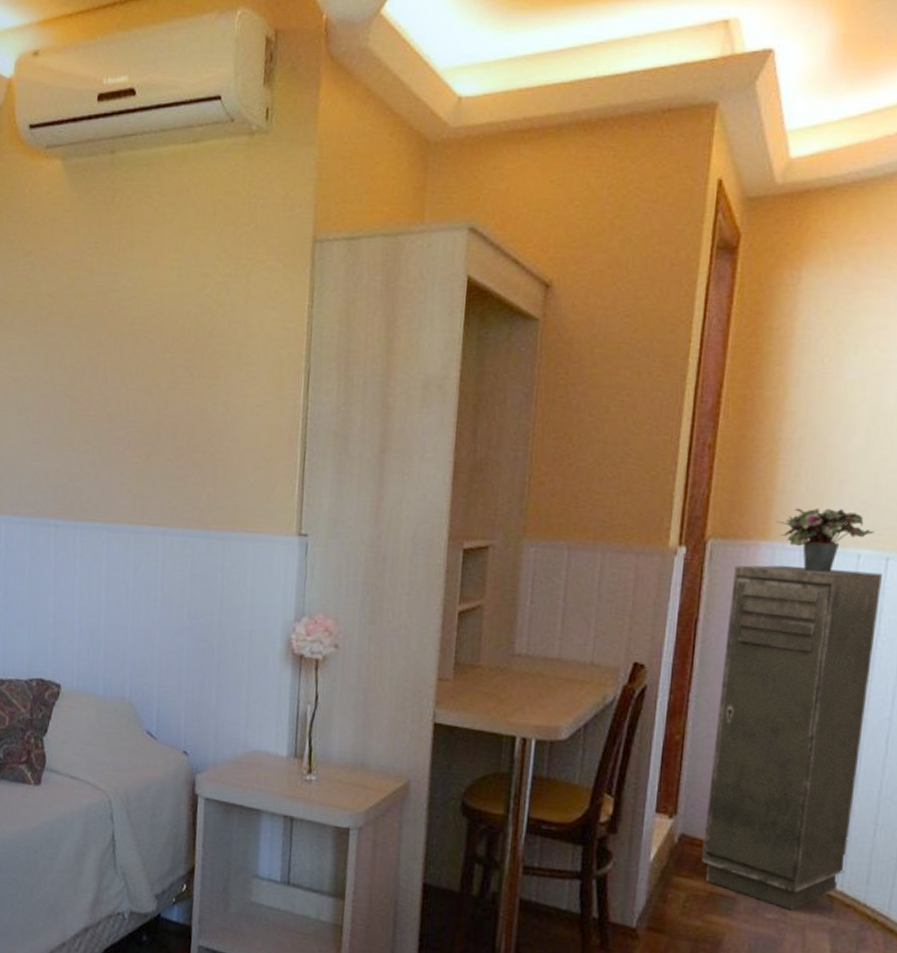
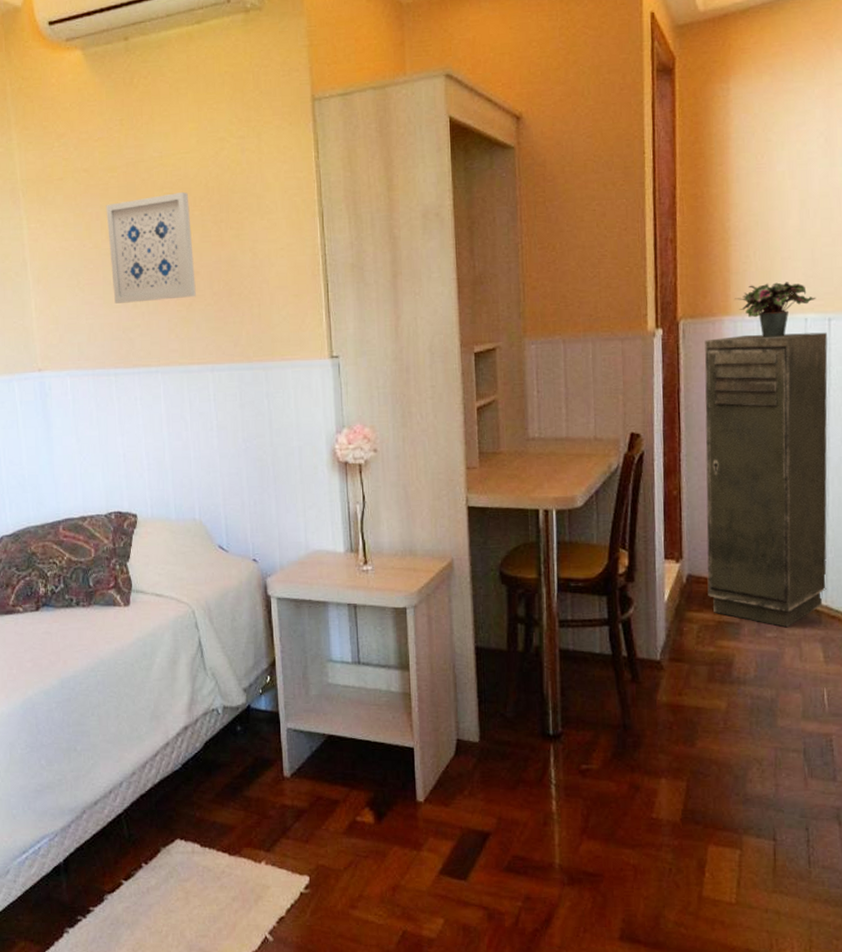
wall art: none [64,330,161,450] -> present [106,192,196,304]

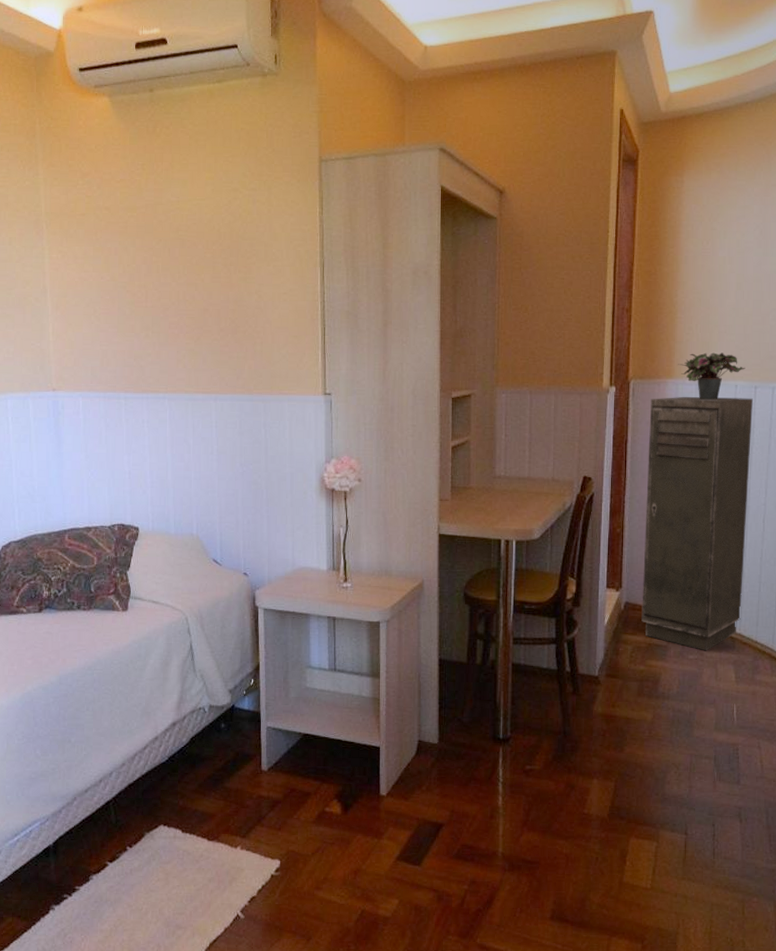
wall art: present [106,192,196,304] -> none [124,235,204,333]

